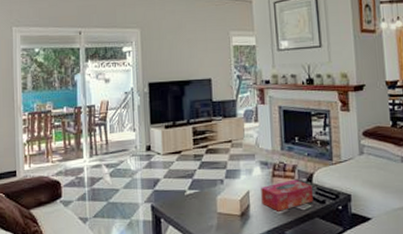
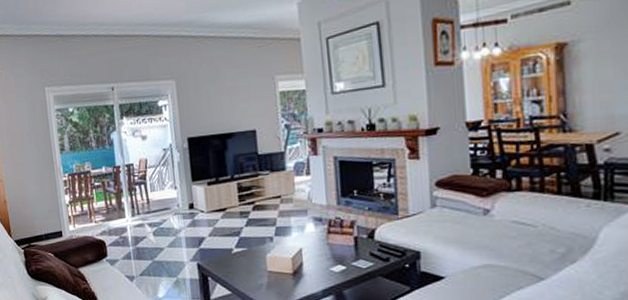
tissue box: present [261,179,313,212] -> none [315,236,375,270]

